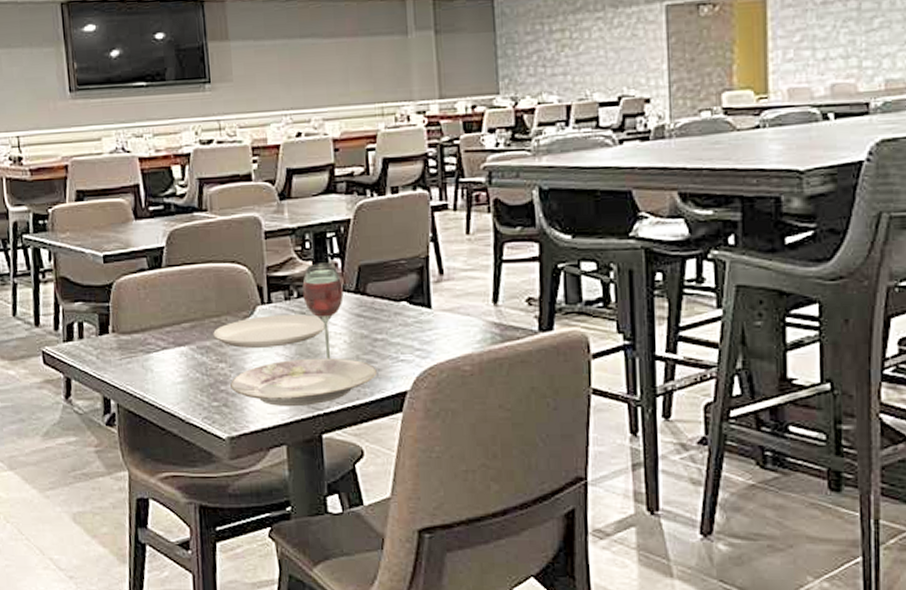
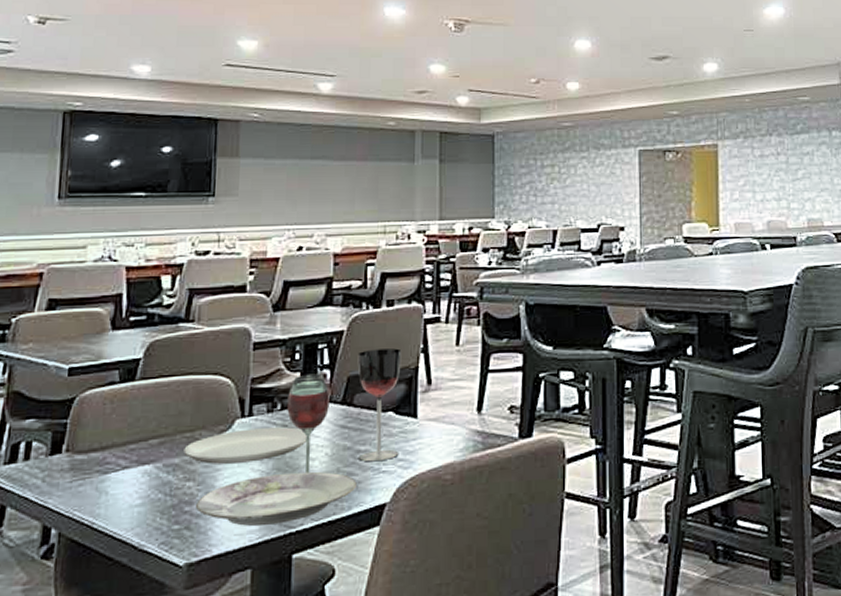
wineglass: none [366,237,416,351] -> present [357,348,402,462]

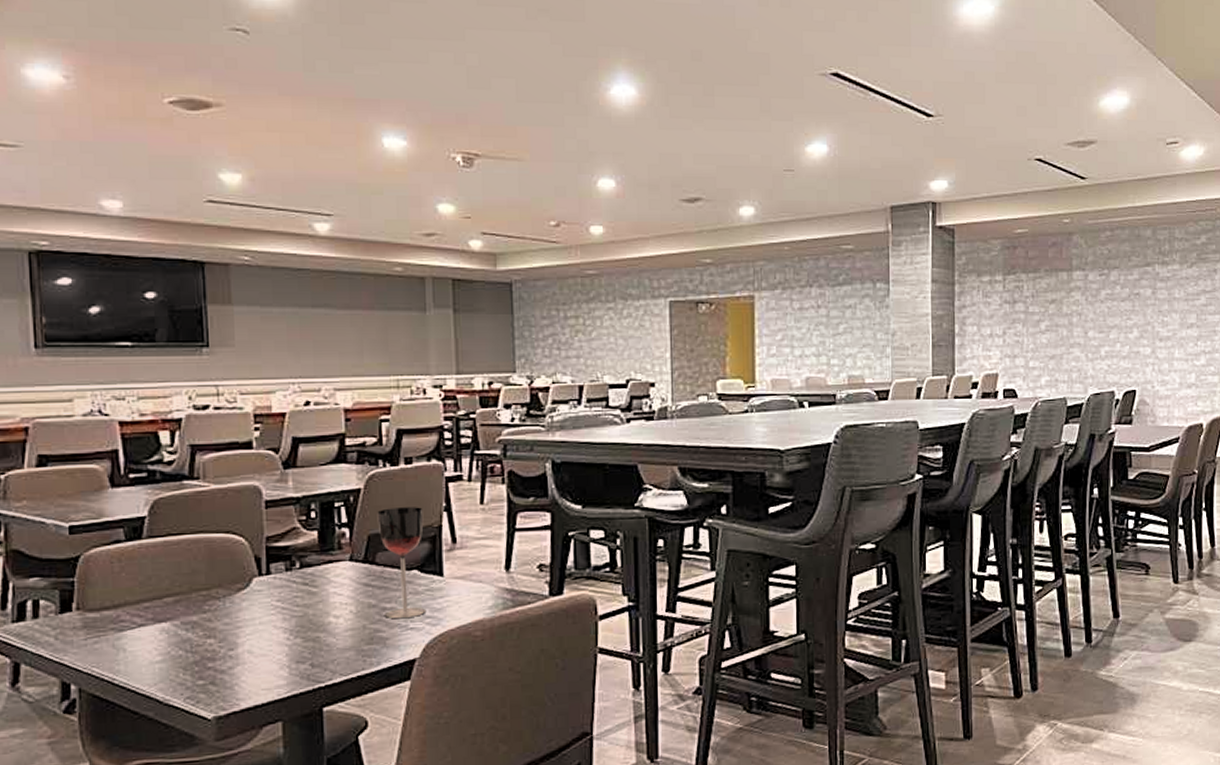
plate: present [184,427,312,464] -> none [201,585,334,622]
plate: present [195,471,357,527] -> none [218,628,385,682]
wineglass: present [287,373,330,473] -> none [306,532,351,630]

